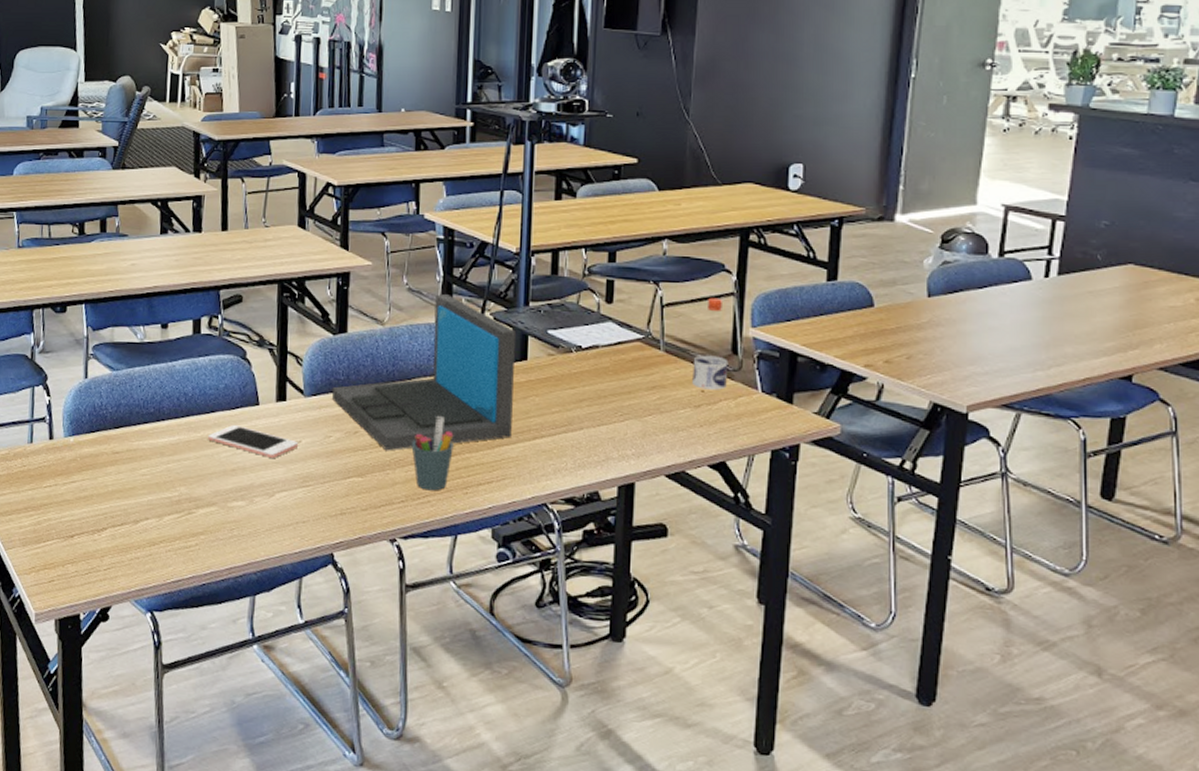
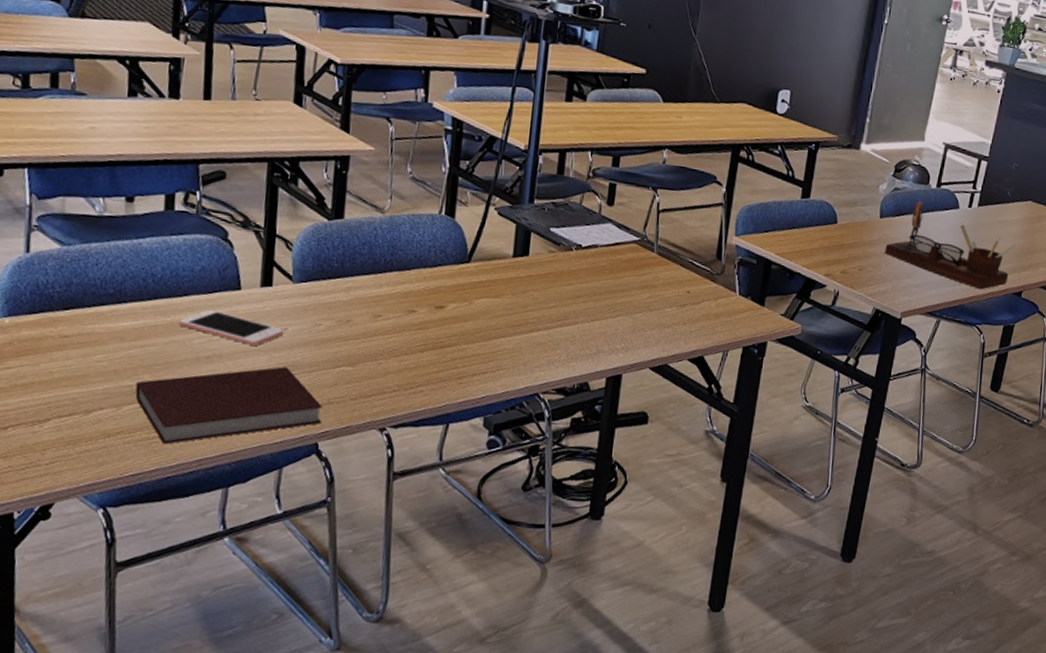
notebook: none [174,478,336,553] -> present [135,366,323,445]
laptop: present [331,294,515,451] -> none [323,185,519,341]
pen holder: present [411,416,454,491] -> none [406,307,451,381]
water bottle: present [692,297,729,390] -> none [680,206,713,292]
desk organizer: none [938,275,1117,375] -> present [885,201,1016,290]

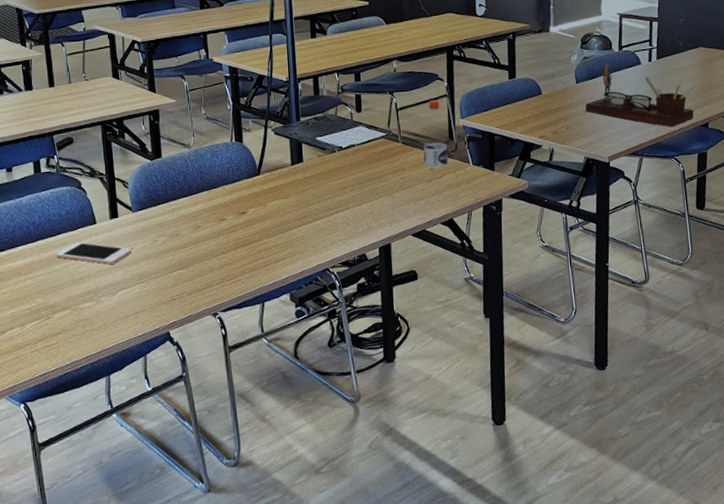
notebook: present [135,366,323,445] -> none [33,277,169,349]
water bottle: none [680,206,713,292] -> present [423,99,448,168]

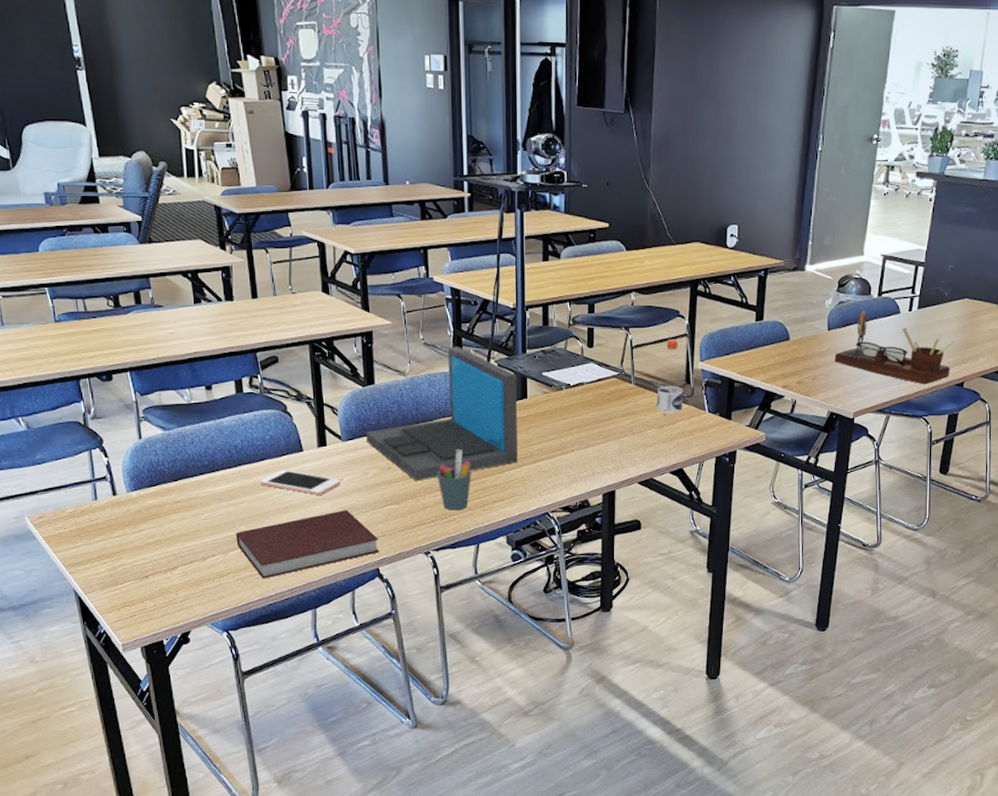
notebook: none [33,277,169,349] -> present [236,510,379,579]
laptop: none [154,119,297,246] -> present [365,347,518,481]
pen holder: none [222,213,255,272] -> present [437,450,472,511]

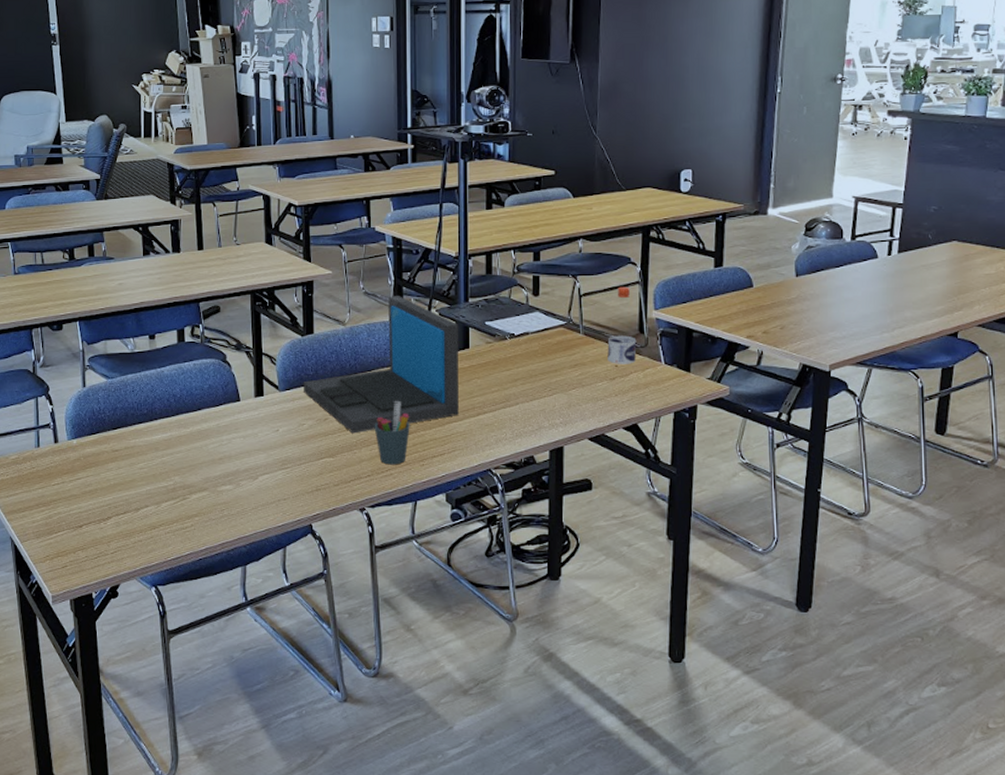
notebook: present [236,510,379,579] -> none [170,462,312,532]
cell phone: present [259,470,341,495] -> none [196,420,277,446]
desk organizer: present [835,311,956,385] -> none [805,256,945,335]

